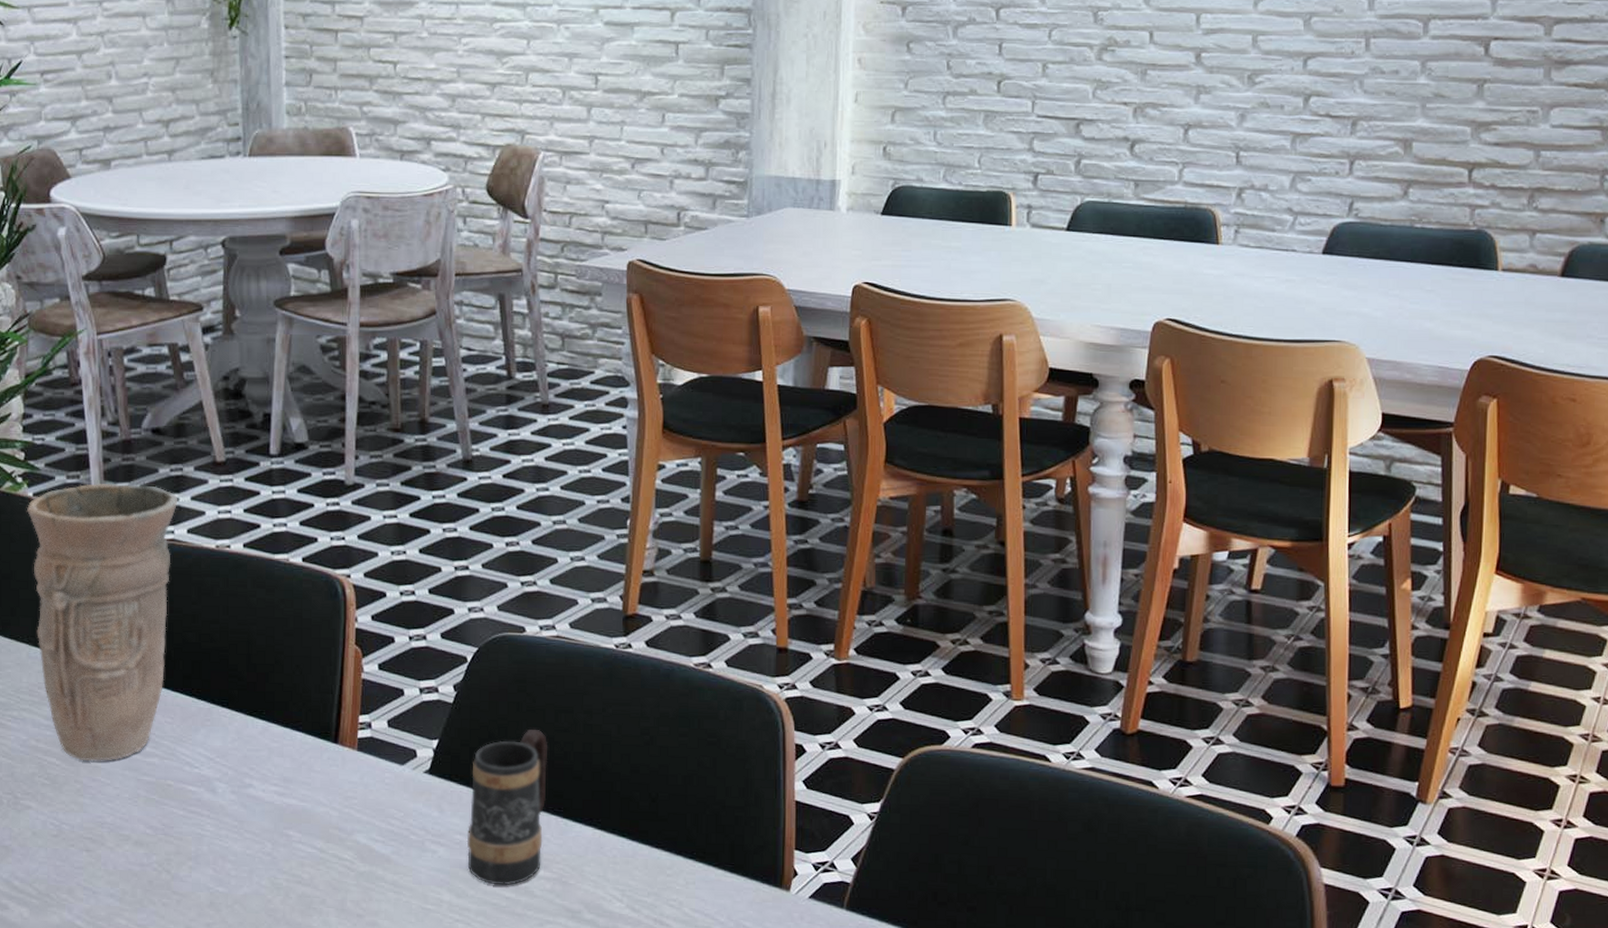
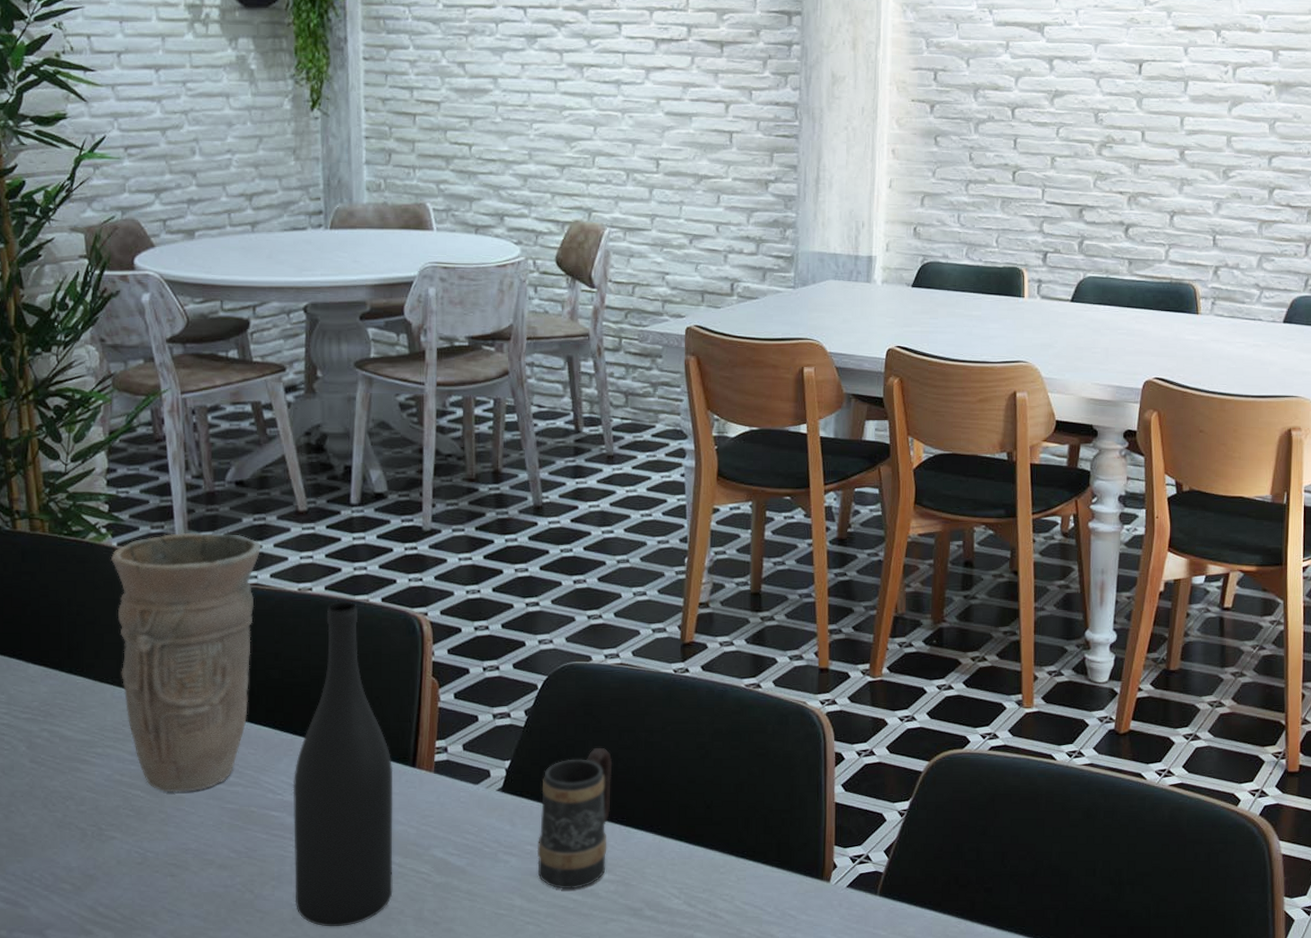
wine bottle: none [210,560,315,915] -> present [293,601,393,927]

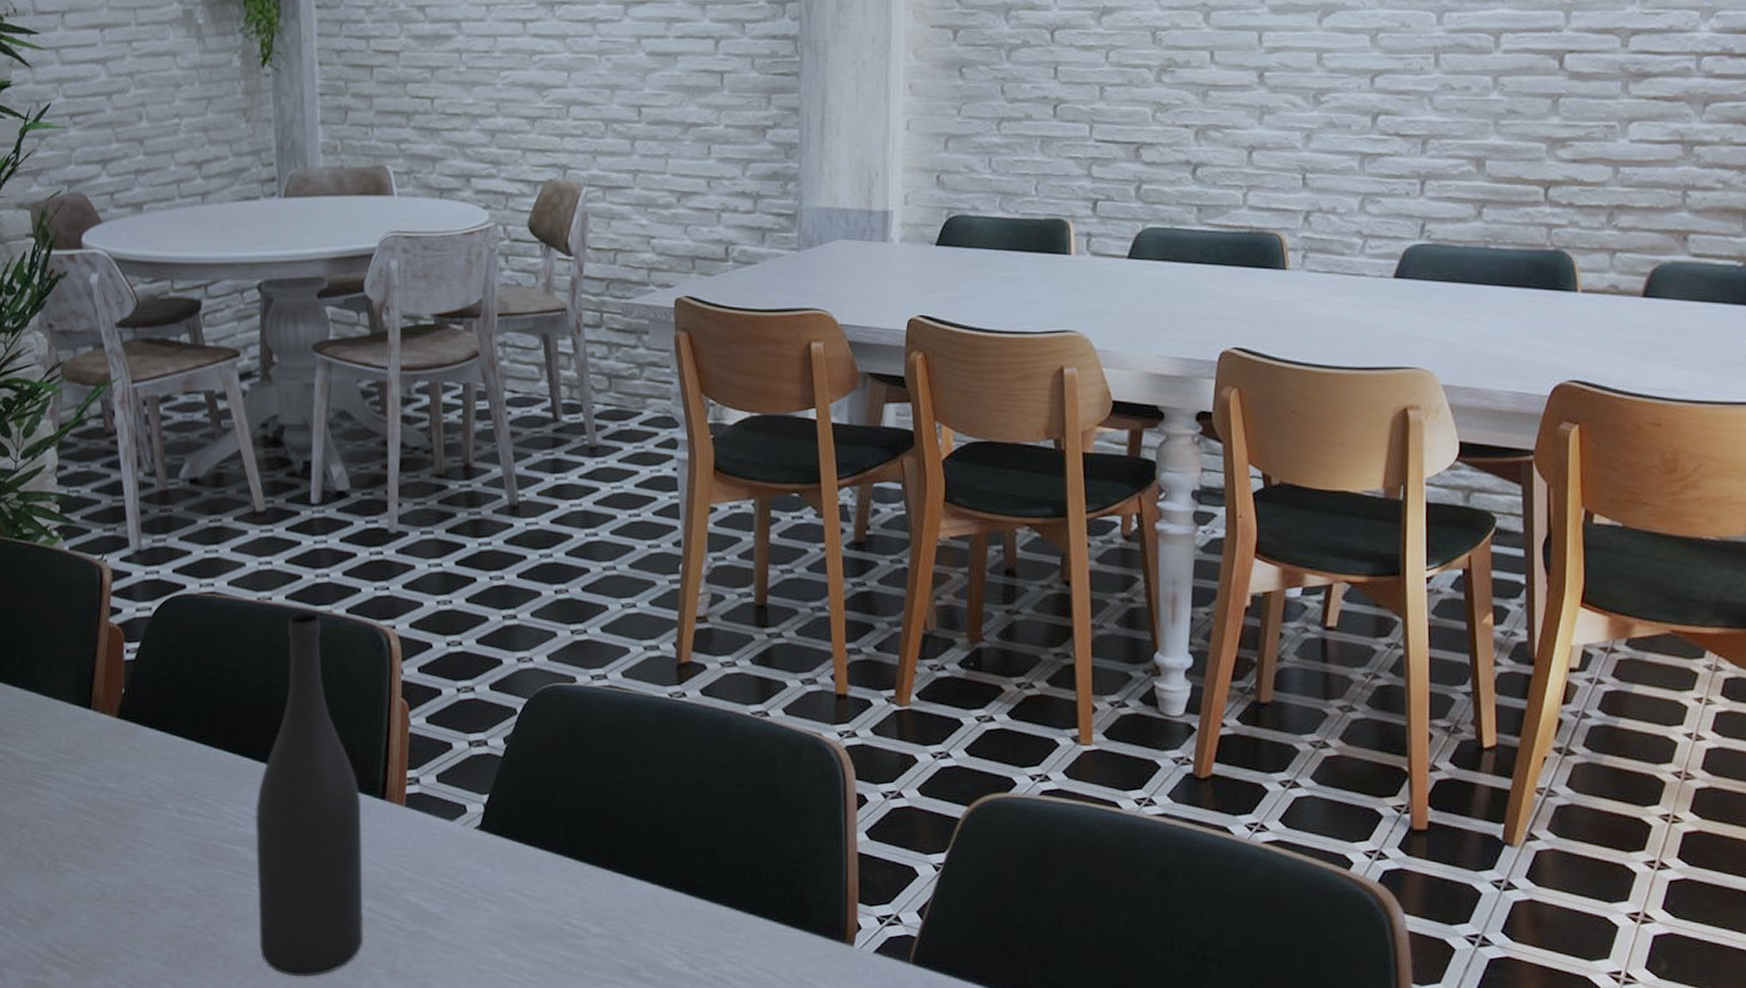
vase: present [110,532,261,793] -> none [62,535,218,822]
mug: present [537,747,613,889] -> none [519,781,602,944]

